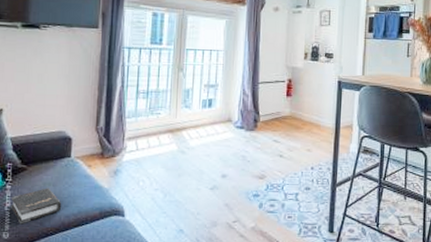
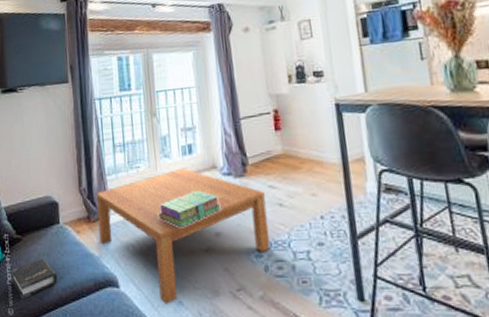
coffee table: none [111,118,269,232] -> present [96,167,271,304]
stack of books: none [172,138,230,169] -> present [159,190,221,228]

